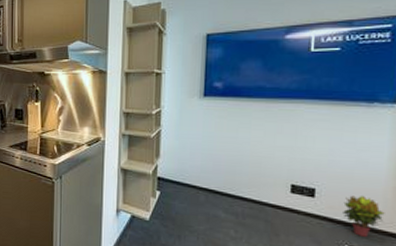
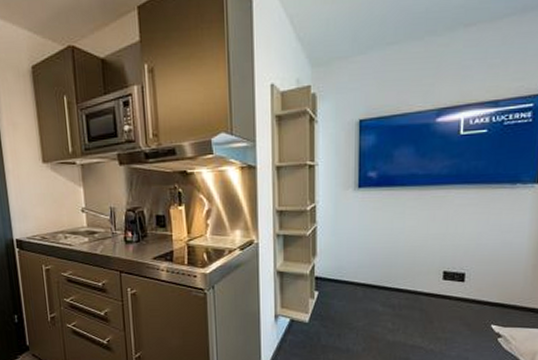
potted plant: present [343,195,385,237] -> none [489,276,525,314]

